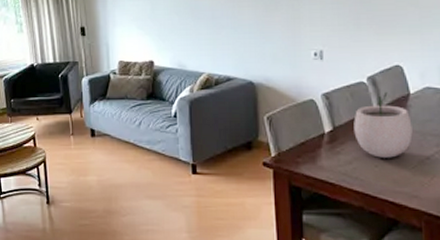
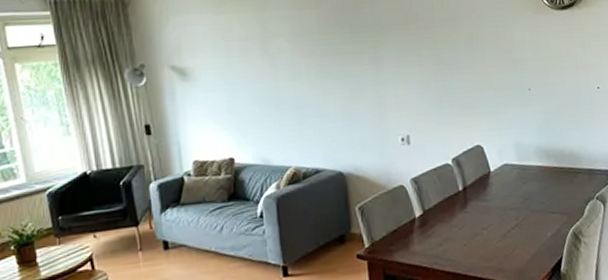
plant pot: present [354,92,413,158] -> none [442,172,495,237]

